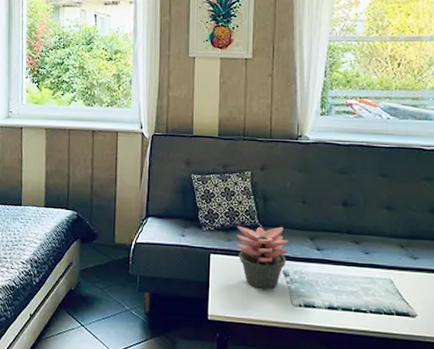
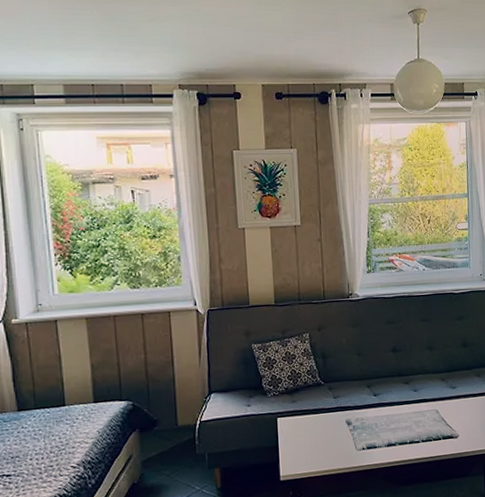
succulent plant: present [236,226,289,291] -> none [300,380,349,442]

